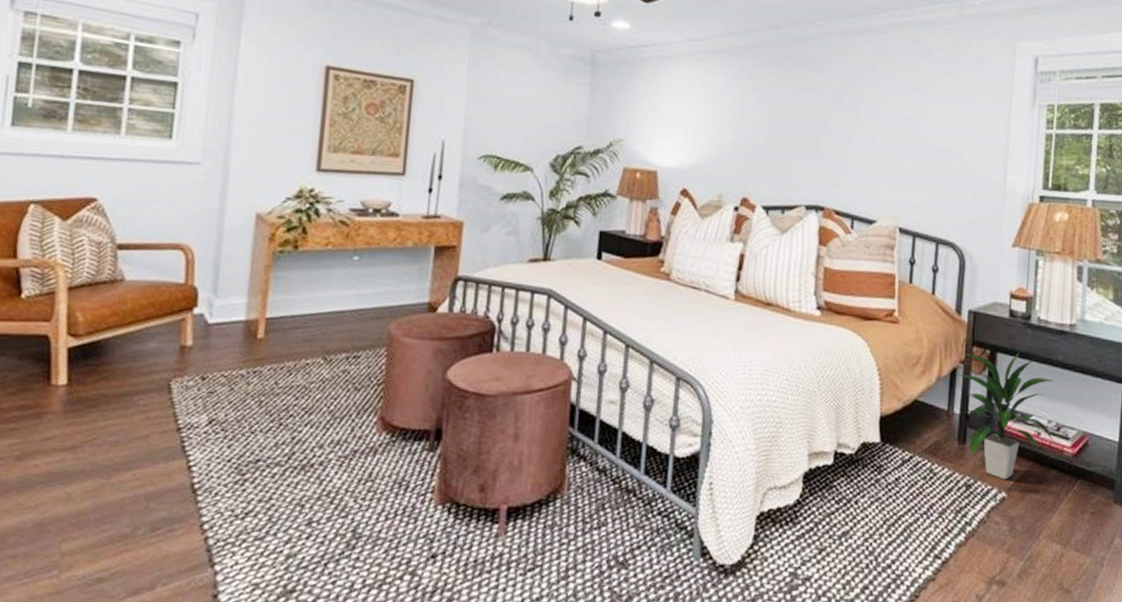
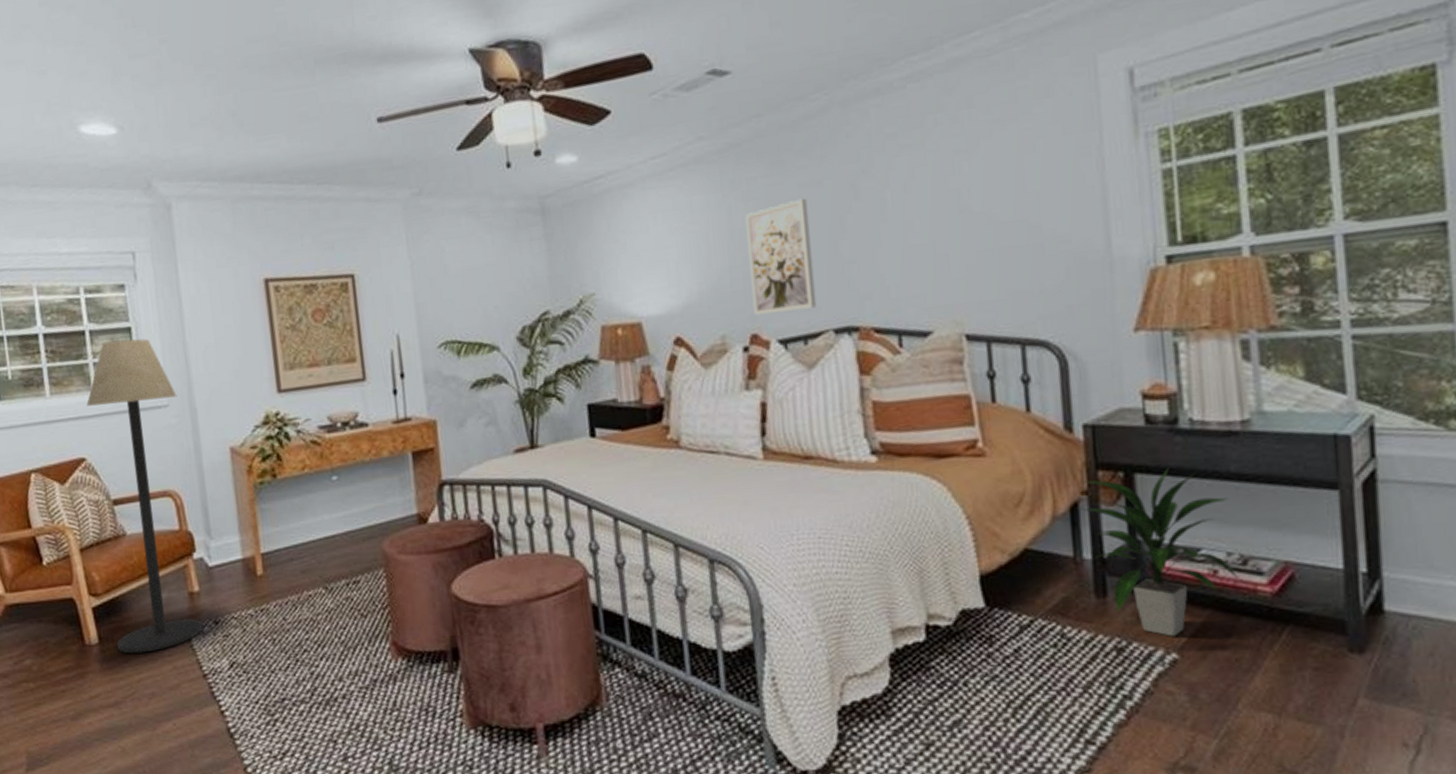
floor lamp: none [87,91,212,400] -> present [86,338,203,654]
wall art: none [747,98,802,186] -> present [746,198,817,316]

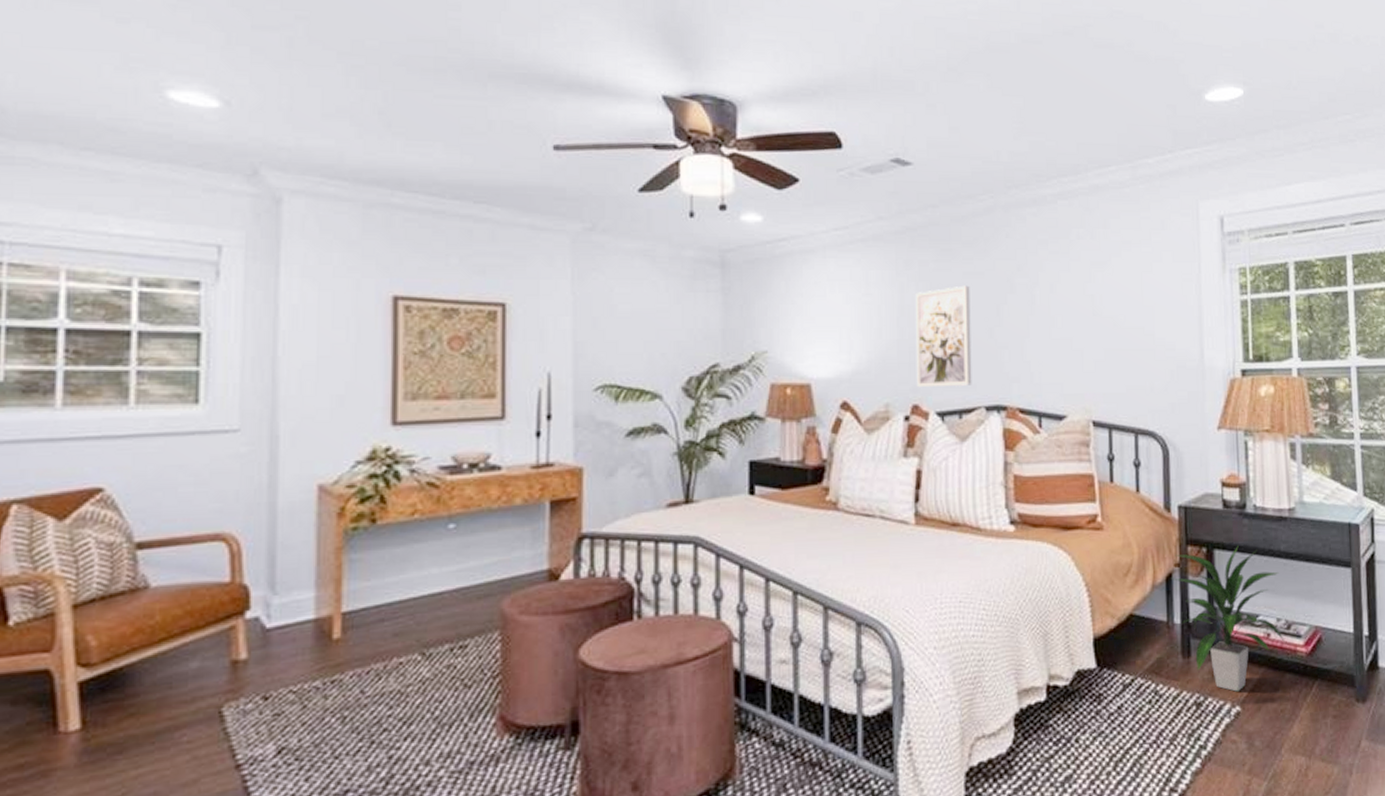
floor lamp: present [86,338,203,654] -> none [109,347,254,742]

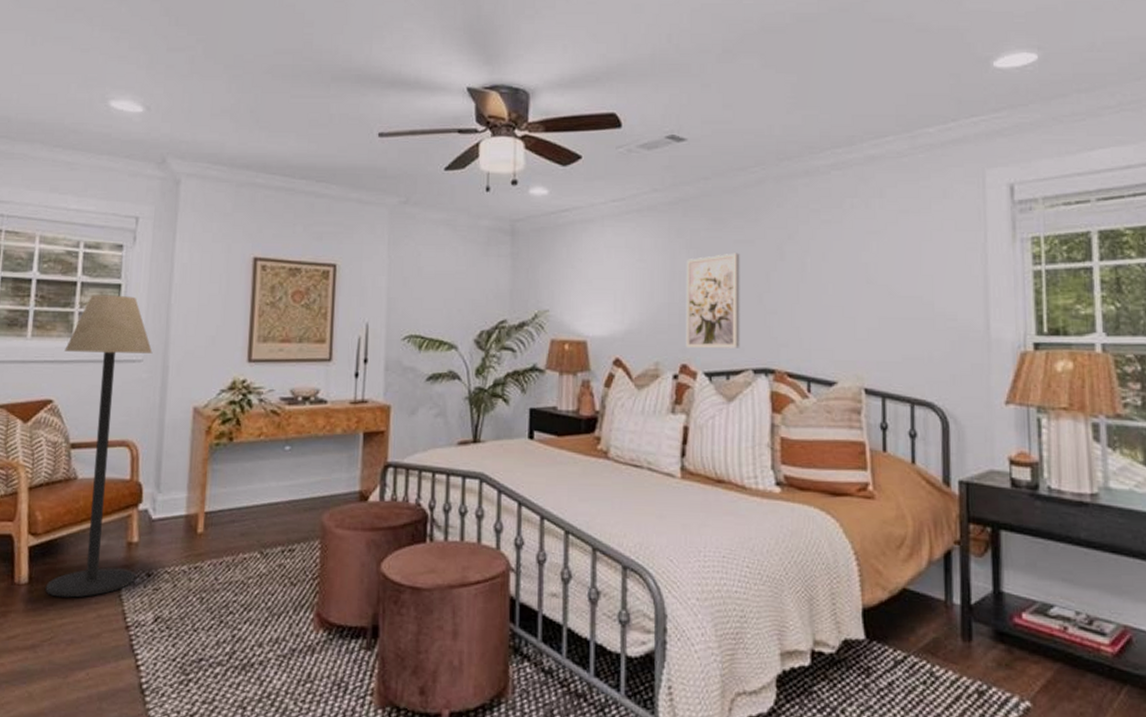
floor lamp: none [109,347,254,742] -> present [45,294,153,598]
indoor plant: present [1173,546,1287,692] -> none [952,529,1088,685]

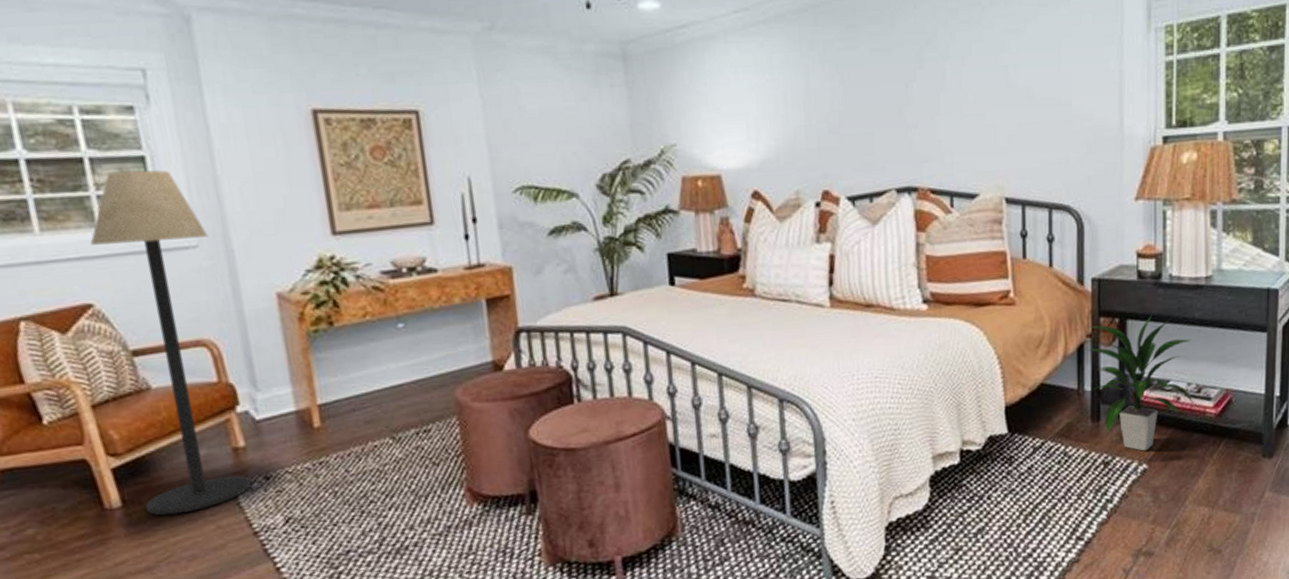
wall art: present [685,253,740,349] -> none [821,63,882,173]
indoor plant: none [952,529,1088,685] -> present [1085,315,1197,451]

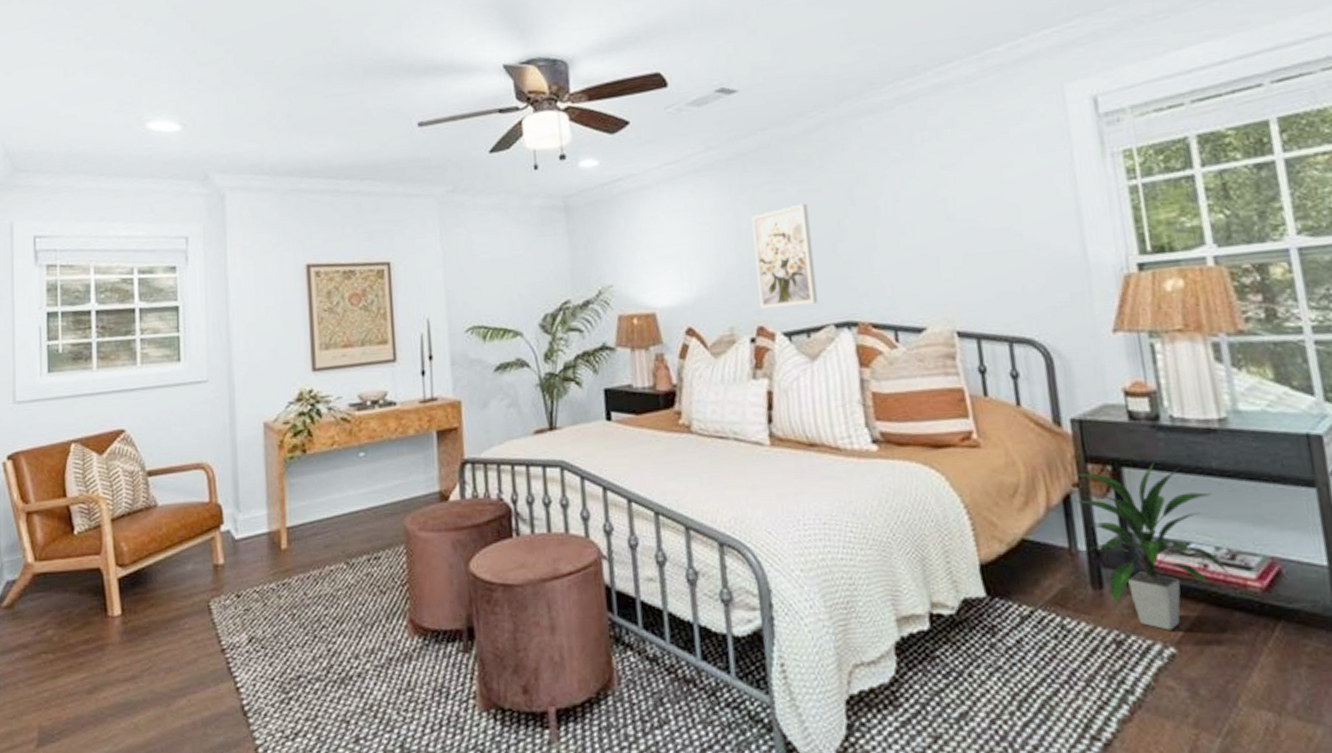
floor lamp: present [90,170,252,516] -> none [131,317,225,626]
wall art: none [821,63,882,173] -> present [752,203,818,309]

